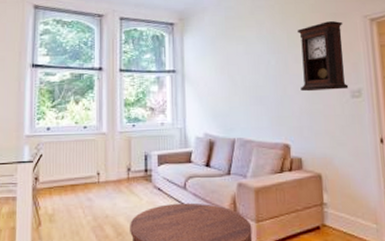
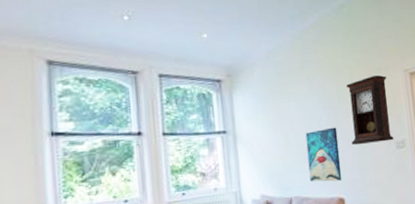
wall art: none [252,72,289,127] -> present [305,127,342,182]

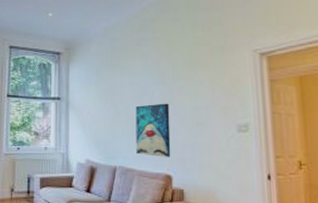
pendulum clock: present [347,75,394,145] -> none [183,55,235,124]

